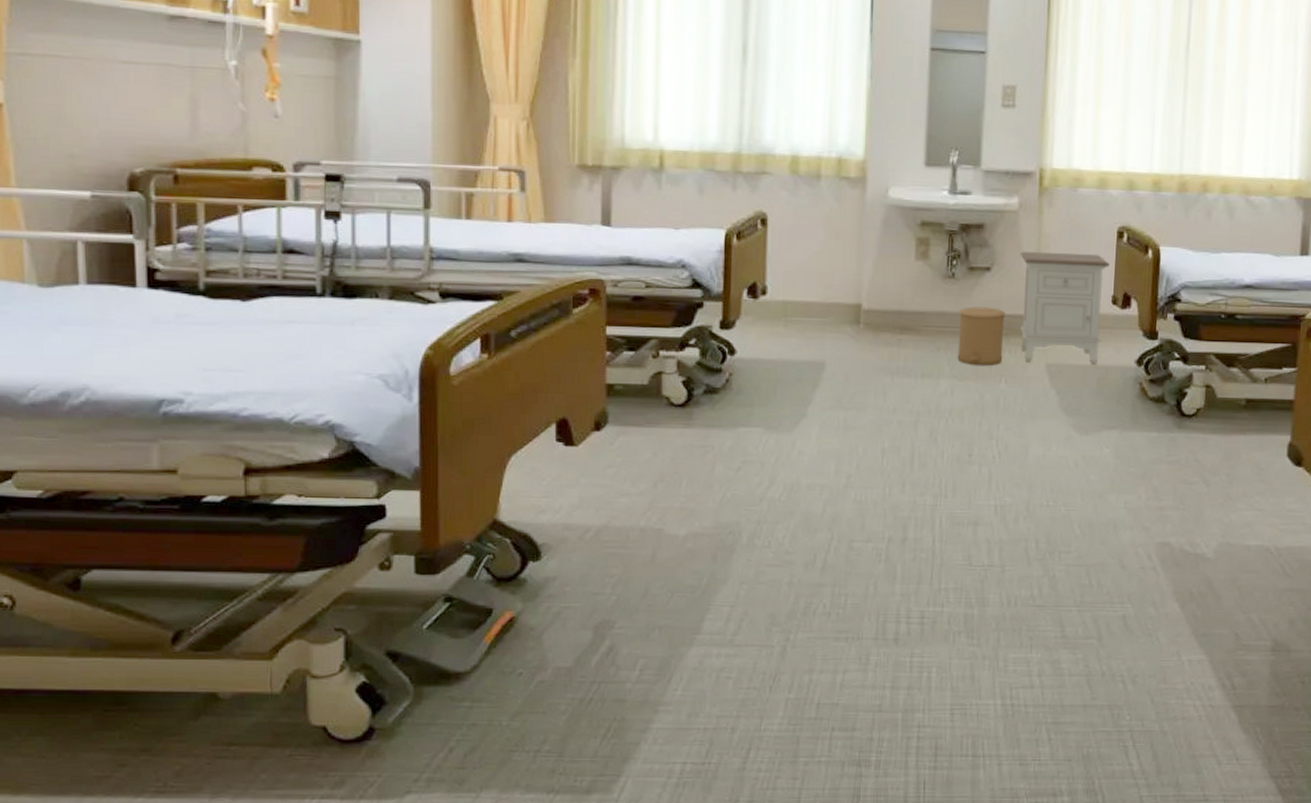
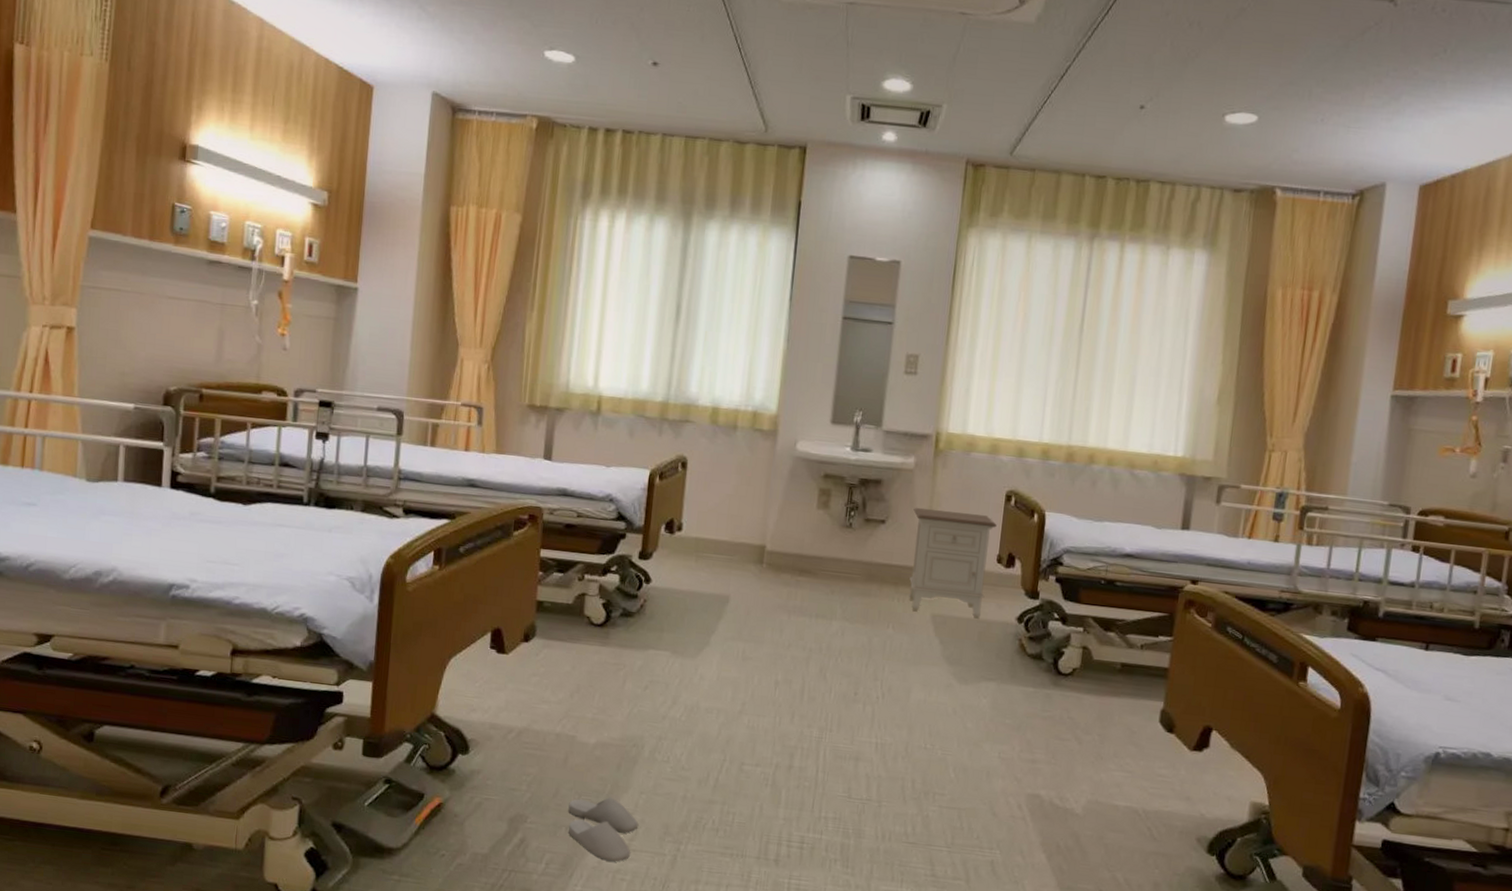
slippers: none [661,591,742,660] -> present [568,796,639,862]
trash can: present [957,306,1006,367] -> none [849,555,897,612]

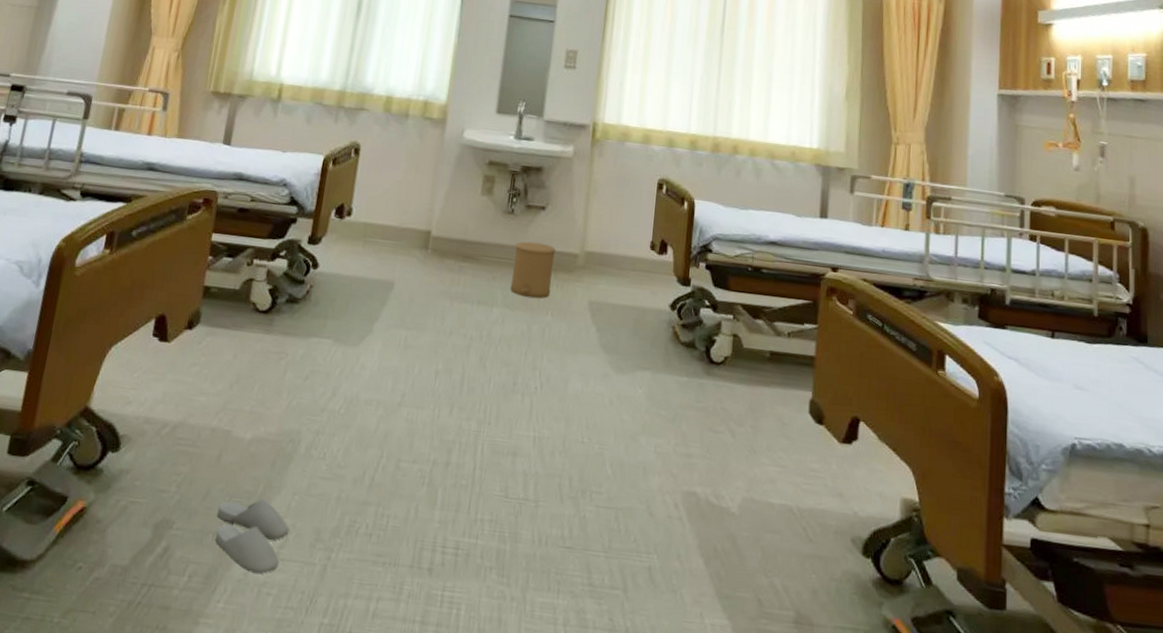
trash can: none [849,555,897,612] -> present [510,241,557,299]
nightstand: present [909,507,997,620] -> none [567,194,650,307]

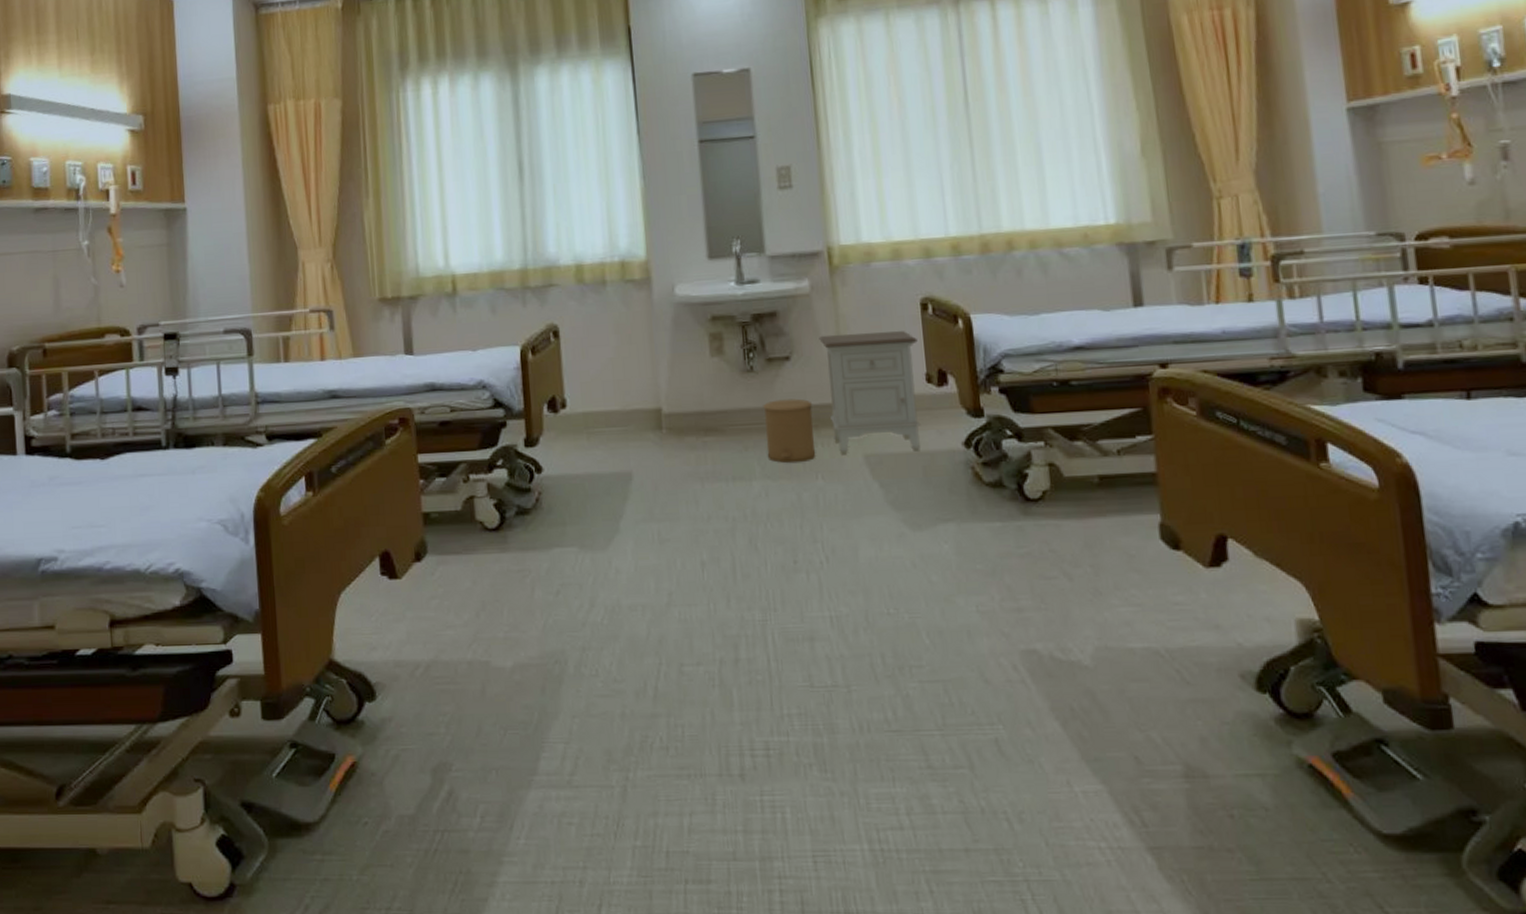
slippers: present [215,498,290,574] -> none [495,726,577,804]
nightstand: none [567,194,650,307] -> present [819,331,921,455]

